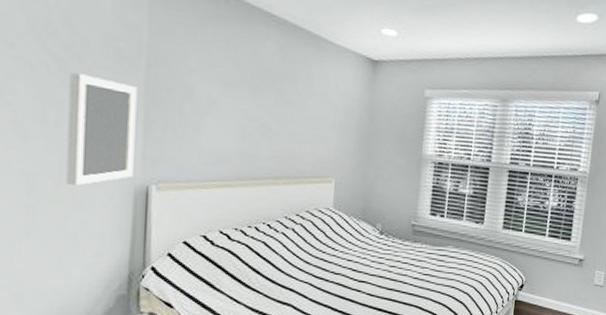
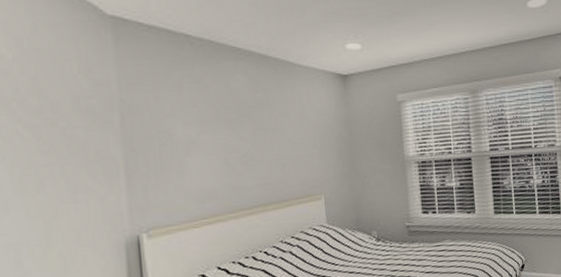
home mirror: present [66,72,137,186] -> none [44,136,122,250]

